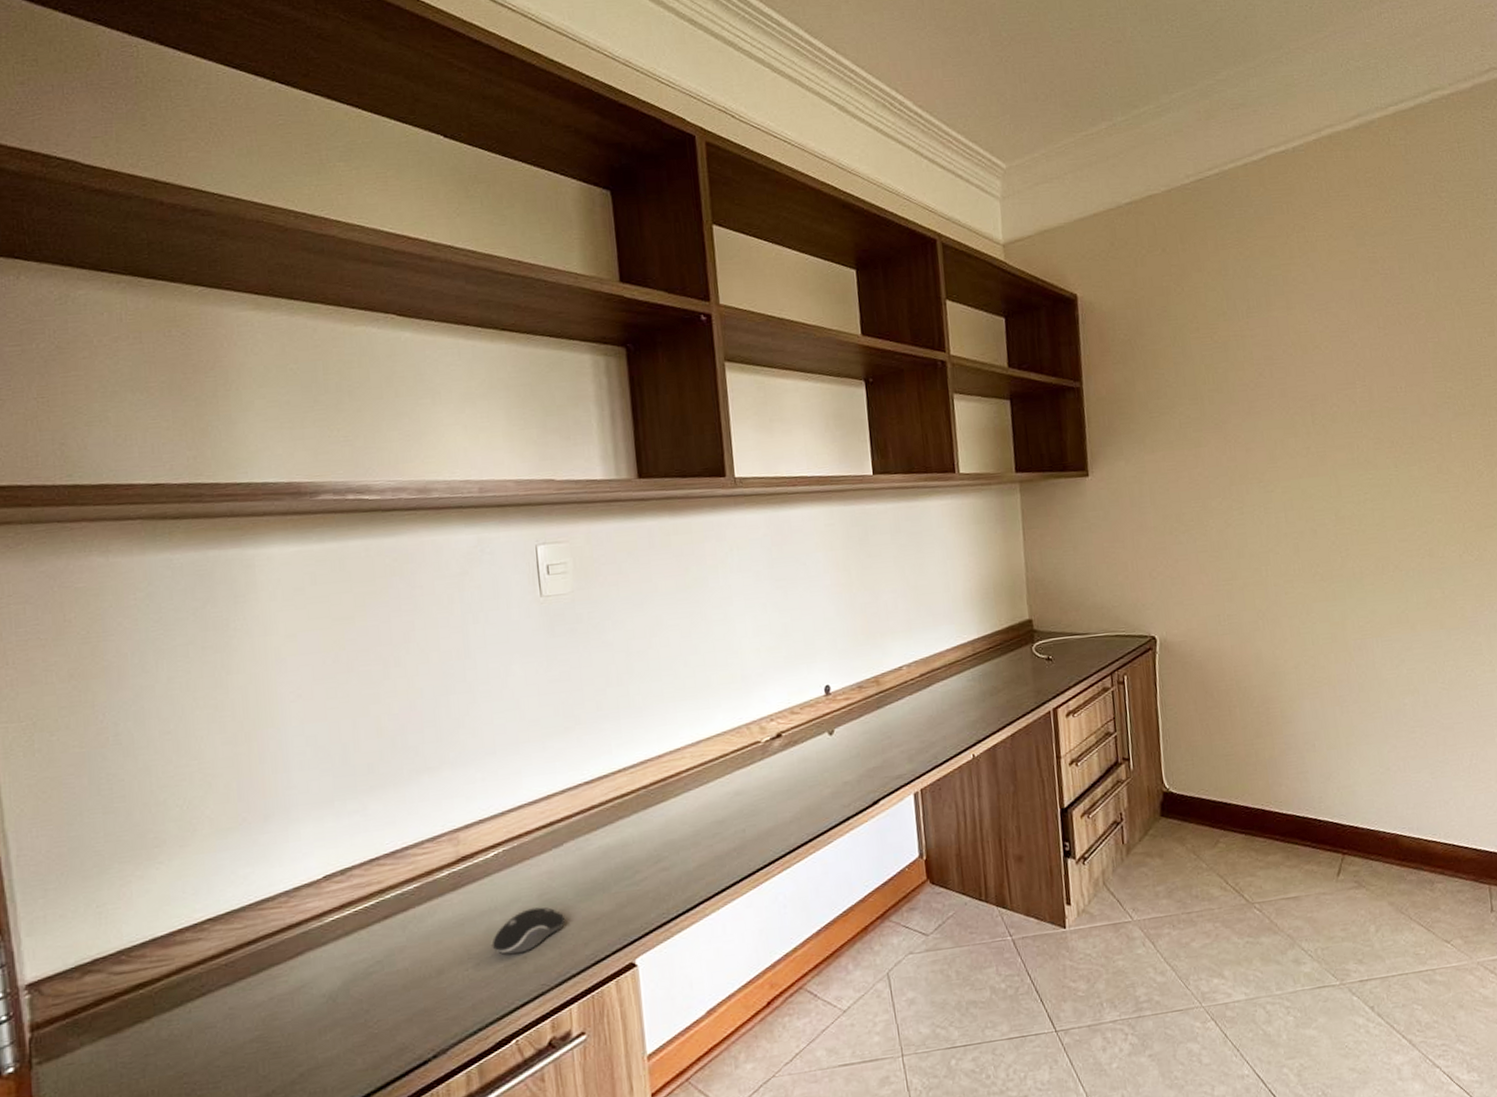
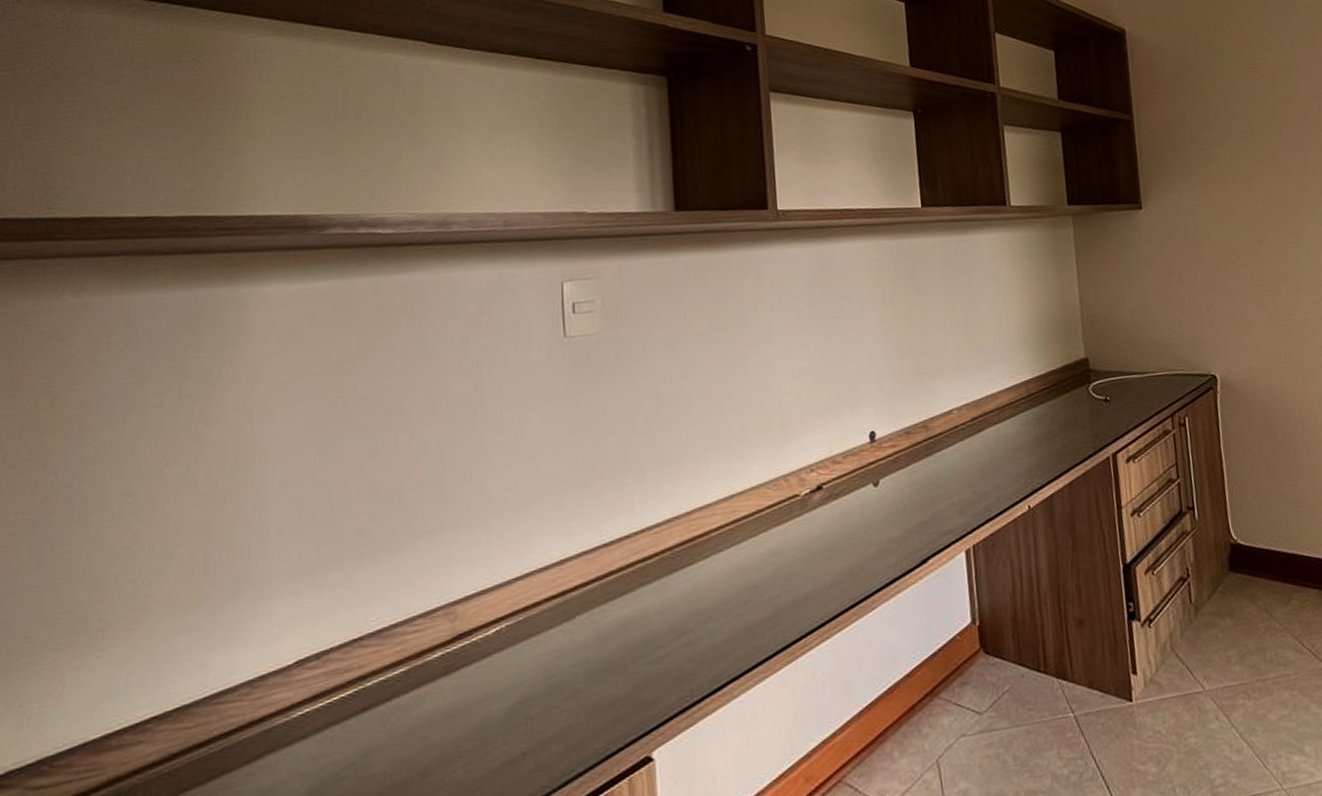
computer mouse: present [491,907,565,955] -> none [486,692,573,752]

